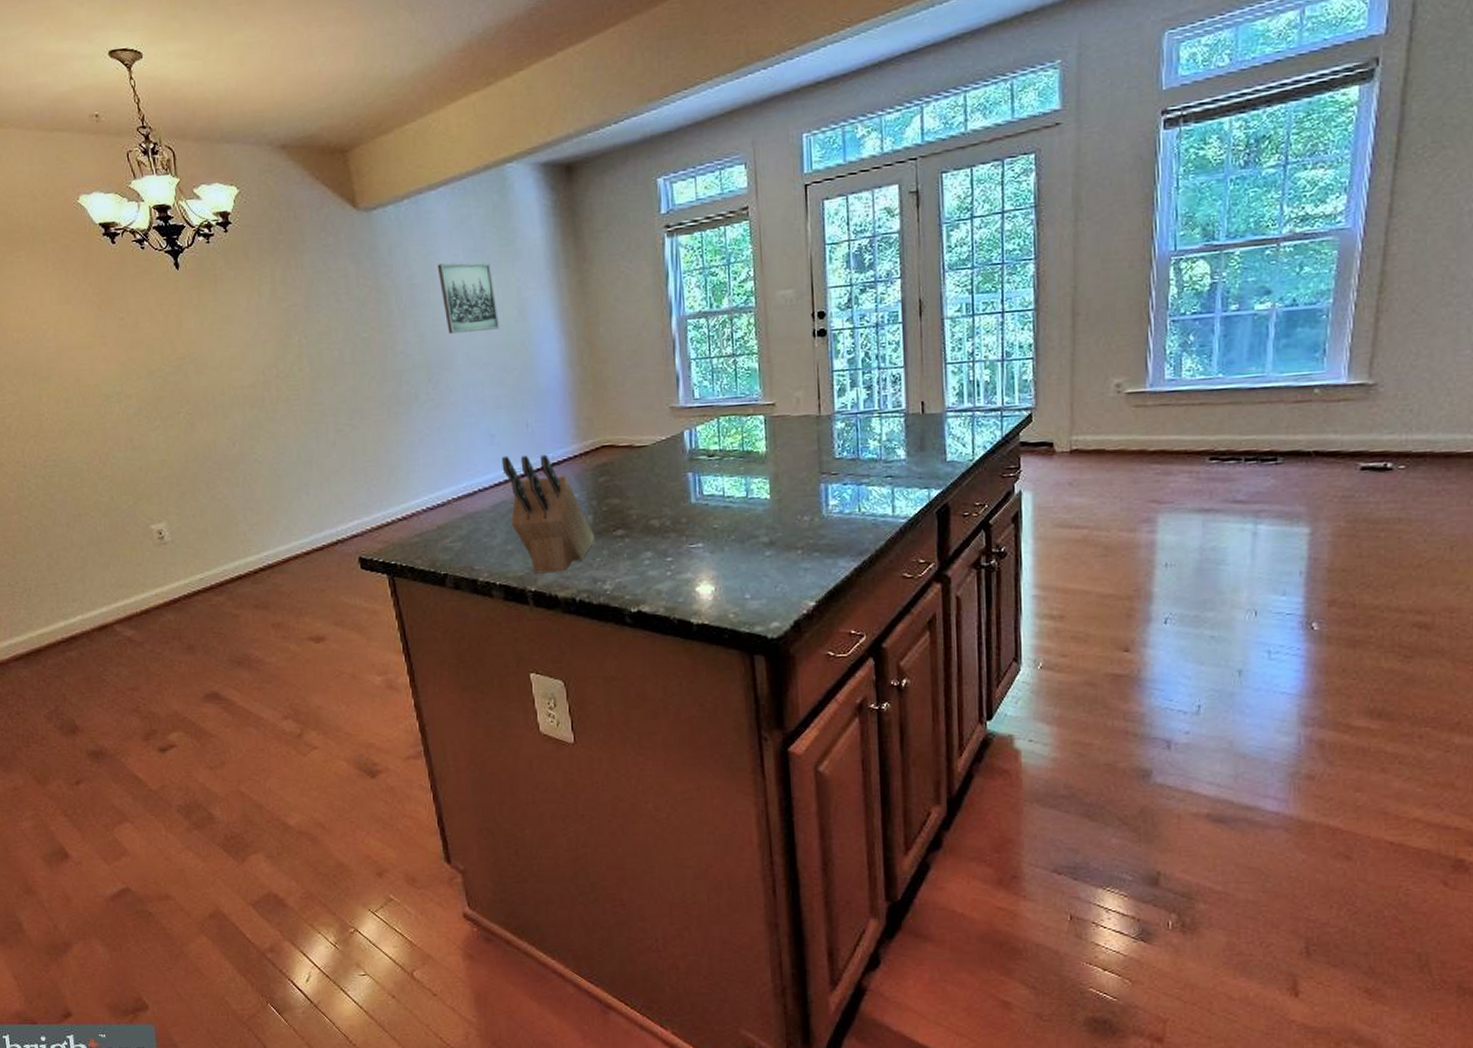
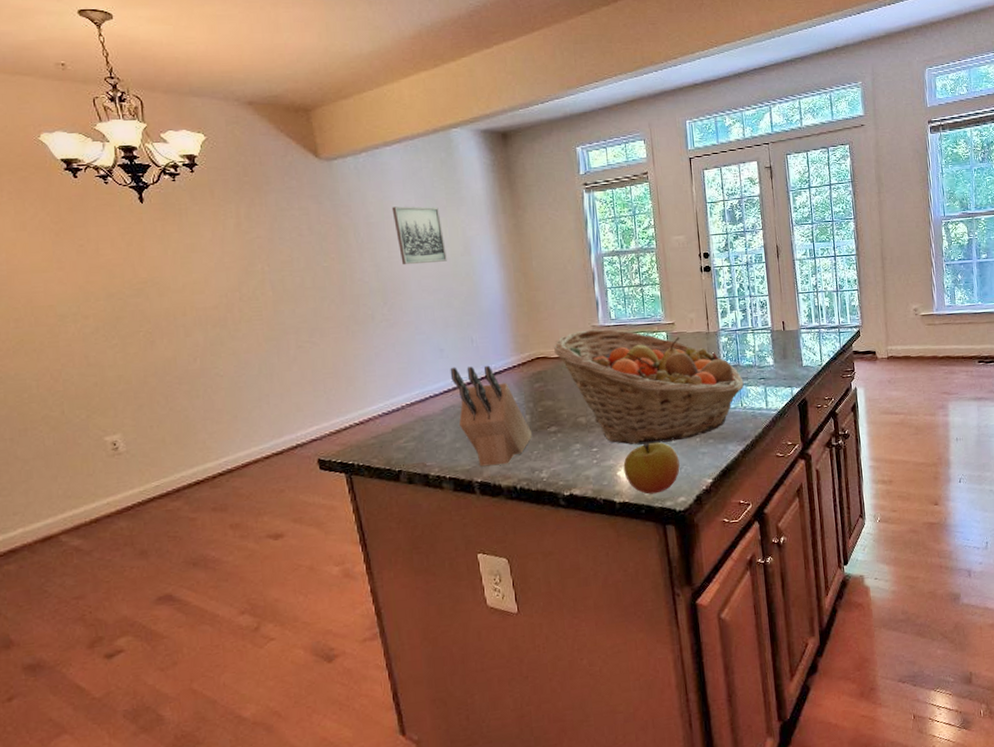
fruit basket: none [622,411,864,556] -> present [553,329,744,445]
apple: none [703,553,775,616] -> present [623,442,680,495]

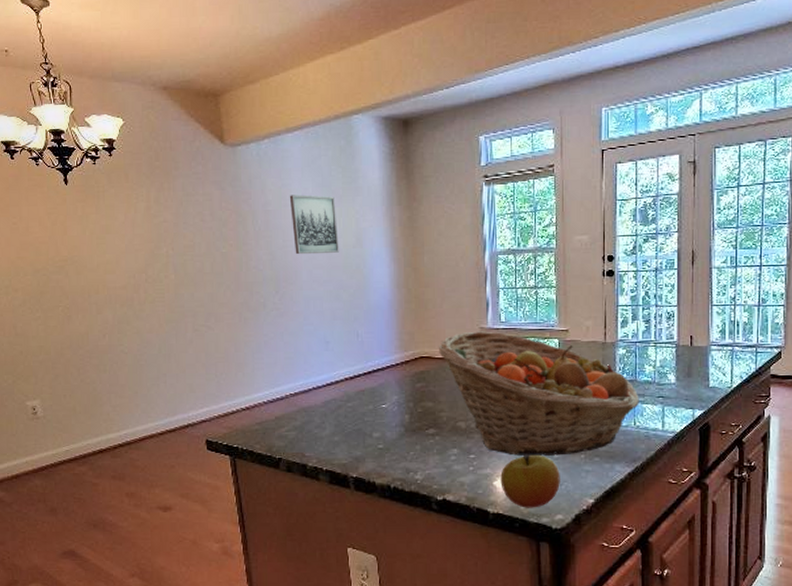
knife block: present [450,365,533,467] -> none [334,360,410,462]

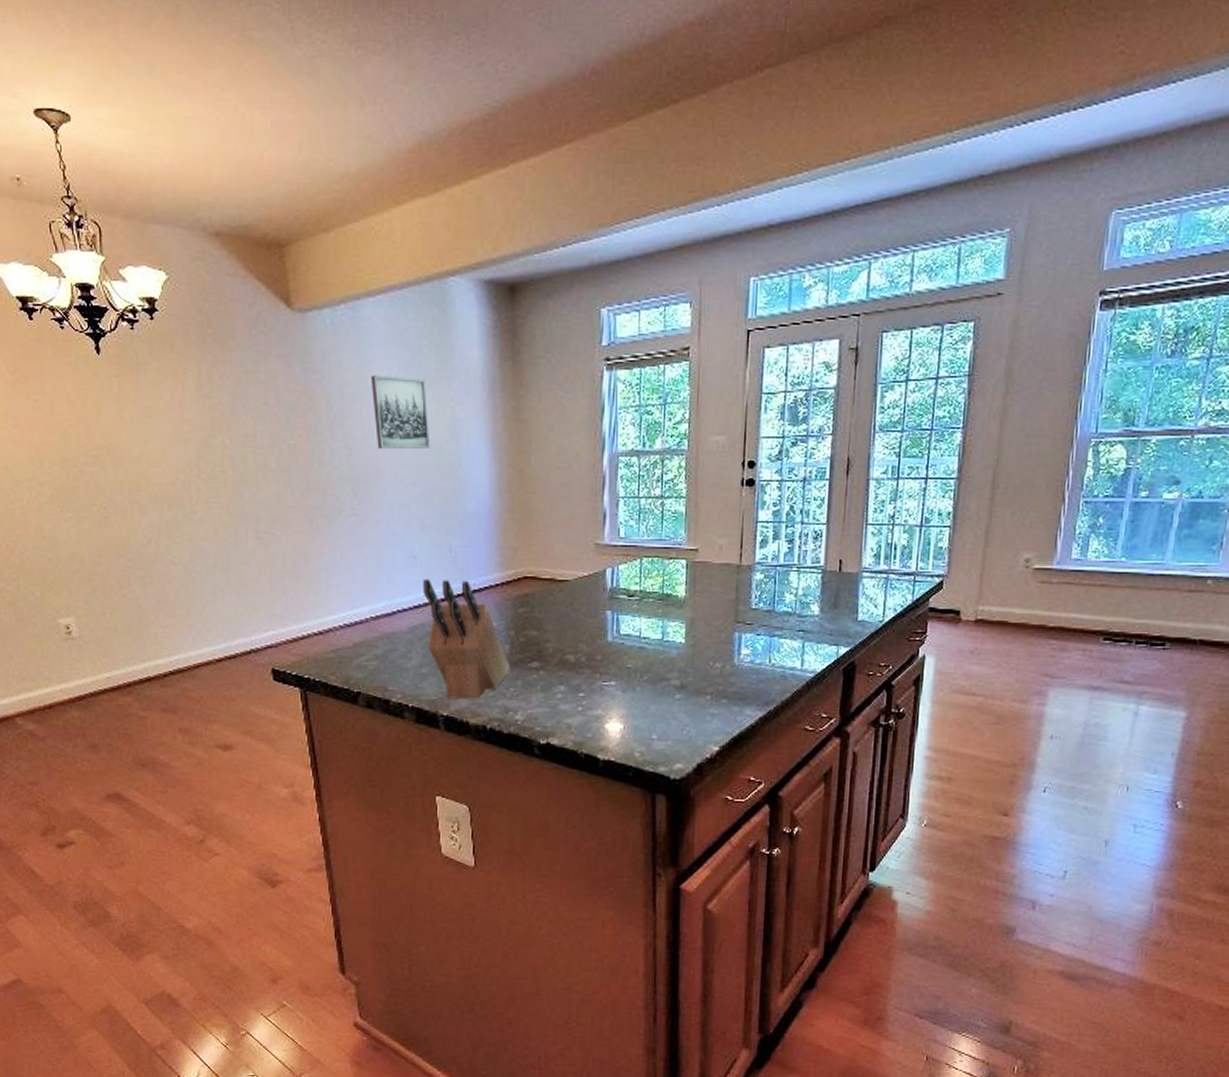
knife block: none [334,360,410,462] -> present [422,578,511,700]
fruit basket: present [438,331,639,456] -> none [545,548,777,696]
apple: present [500,454,560,508] -> none [613,694,682,756]

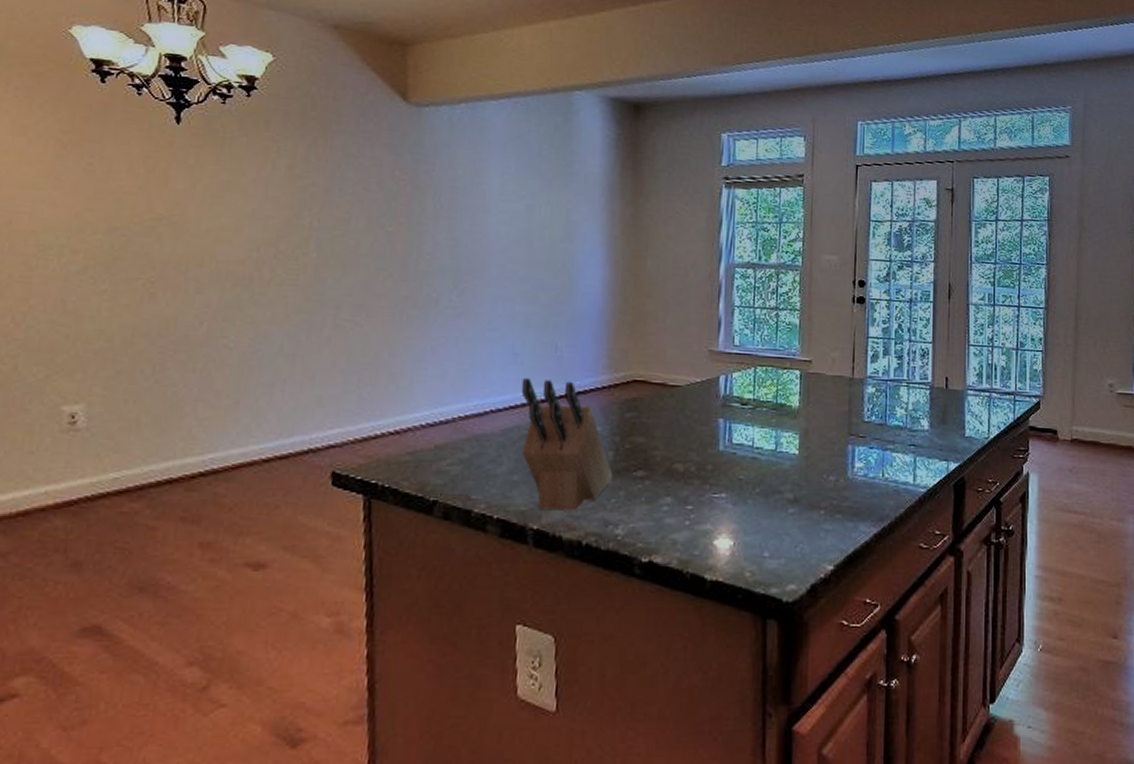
wall art: present [370,375,430,450] -> none [484,172,543,246]

